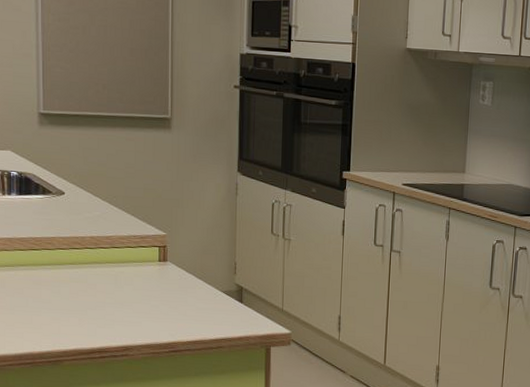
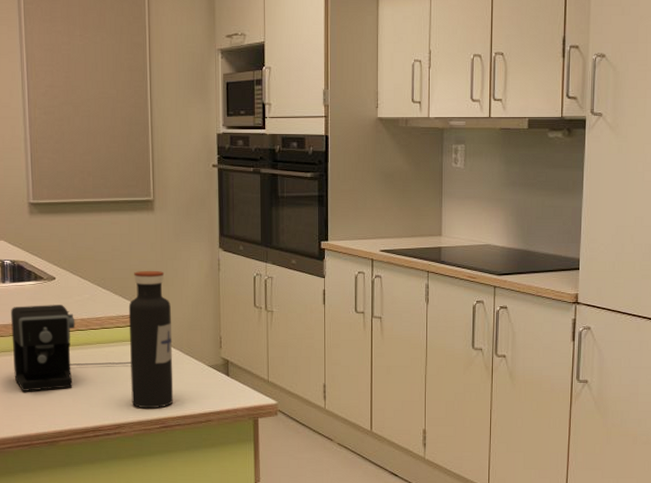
coffee maker: none [16,220,142,308] -> present [11,305,132,391]
water bottle: none [140,190,186,332] -> present [128,270,174,409]

